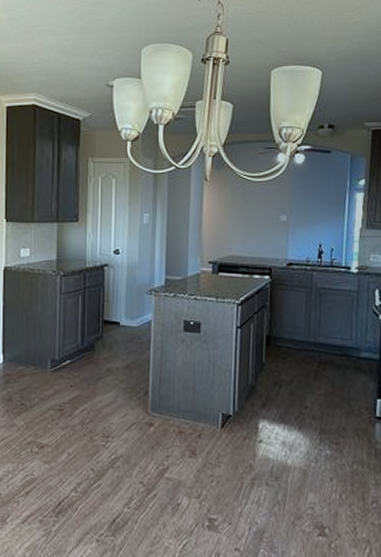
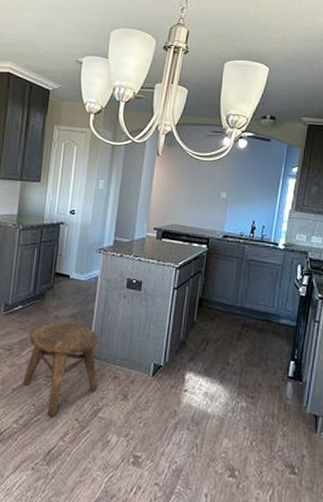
stool: none [78,375,160,481] -> present [23,322,99,417]

